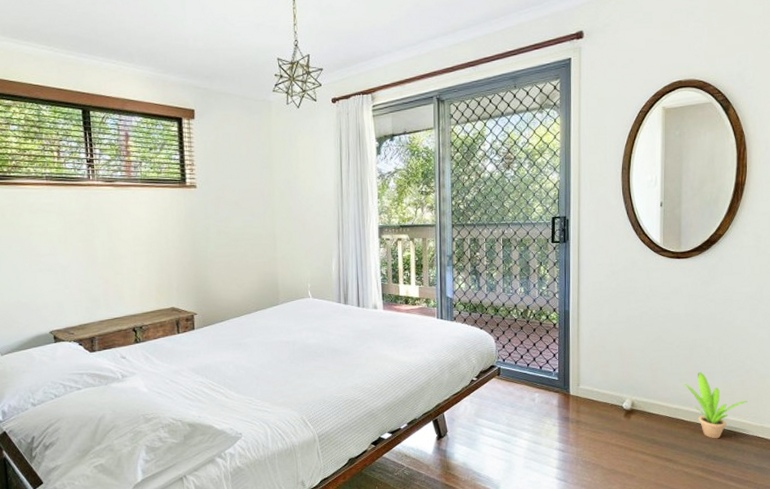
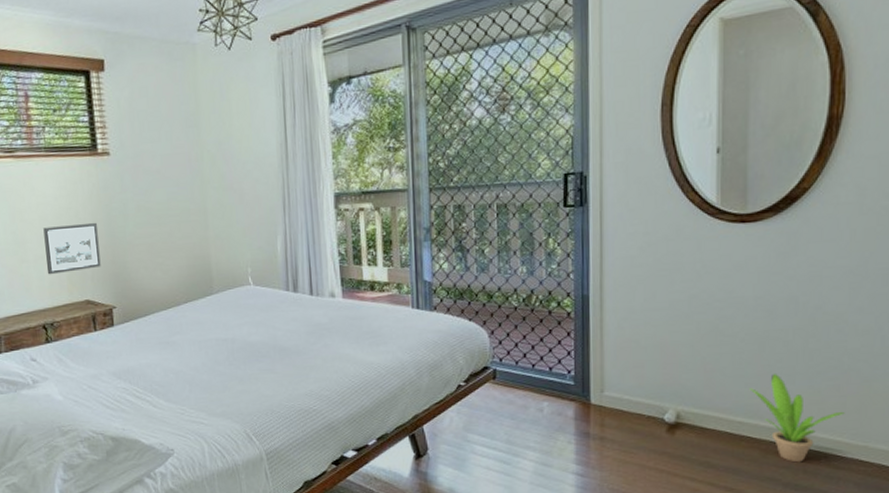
picture frame: none [137,242,185,286] -> present [43,222,101,275]

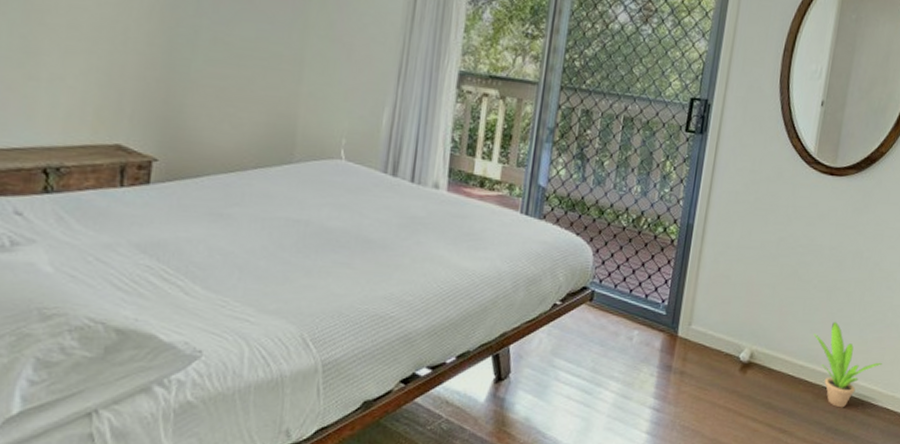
picture frame: present [43,222,101,275] -> none [64,39,154,105]

